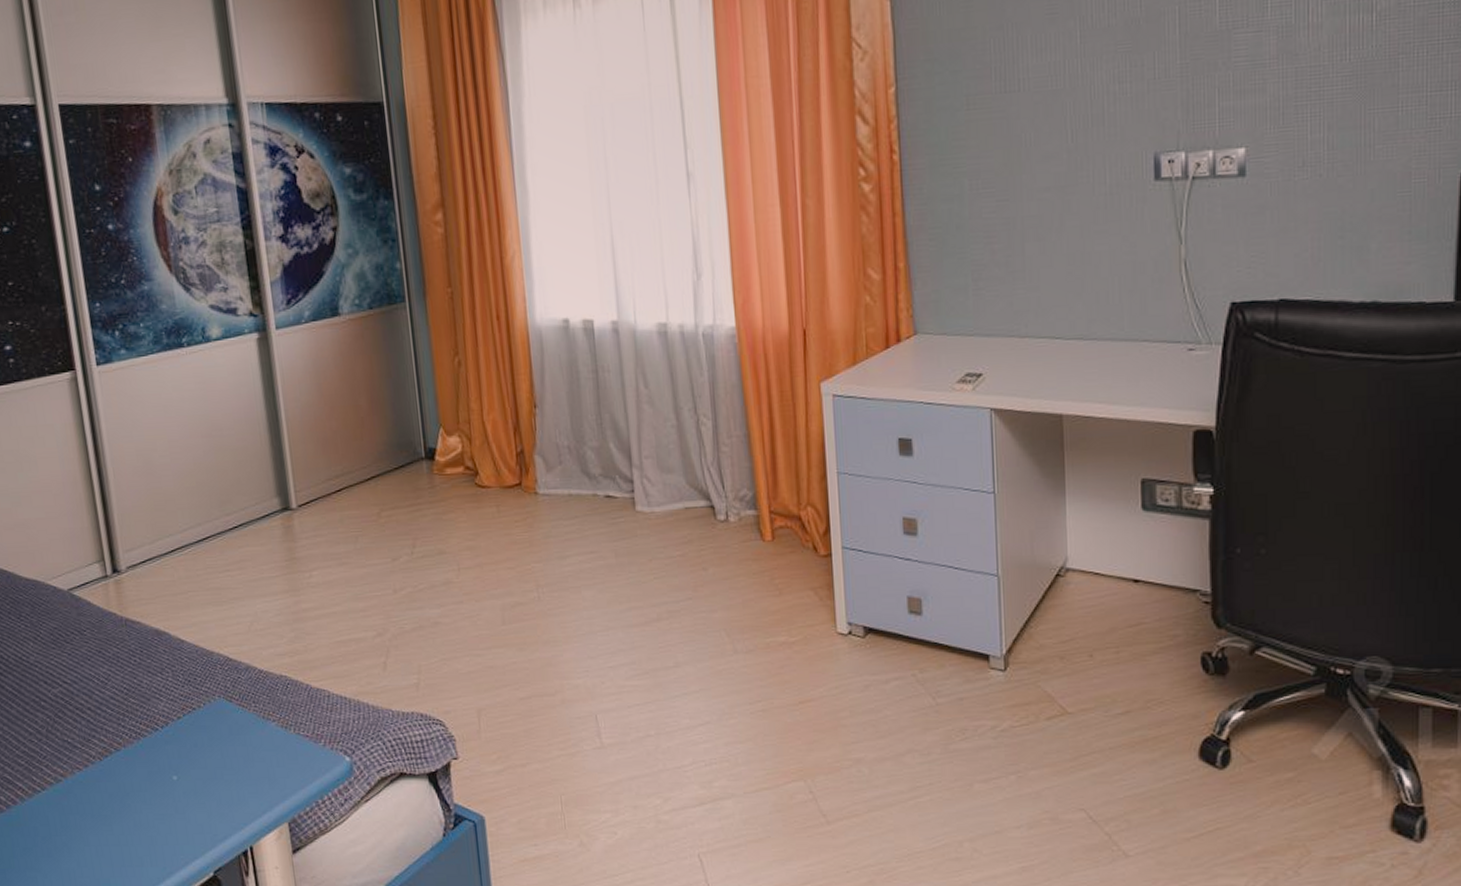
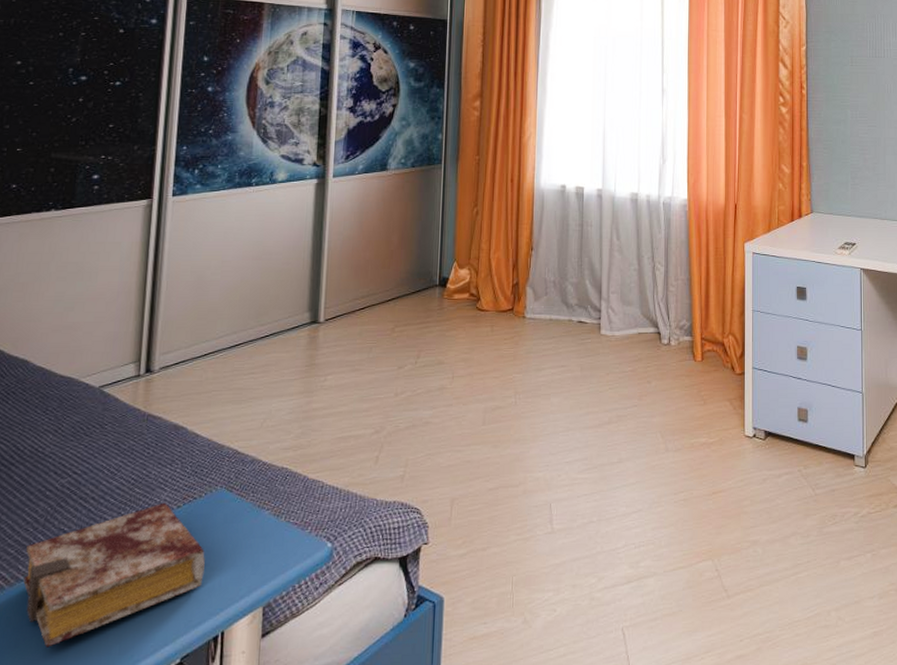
book: none [35,713,220,857] -> present [23,502,205,648]

